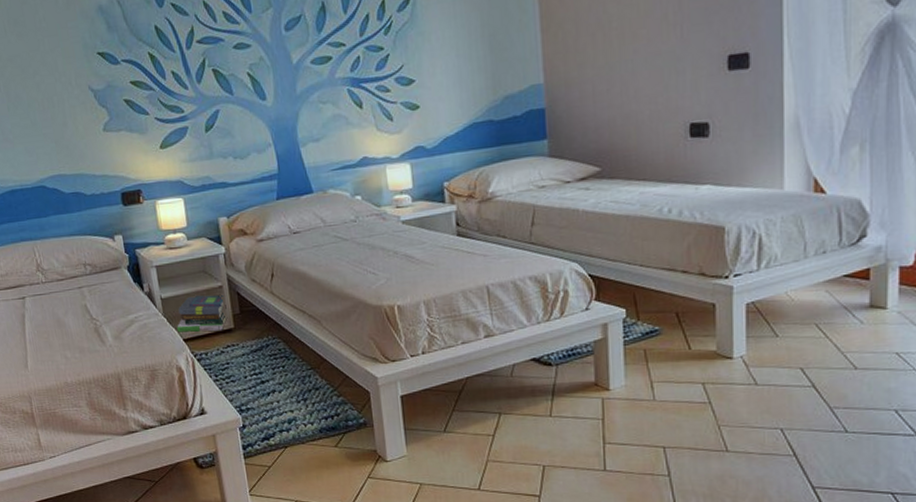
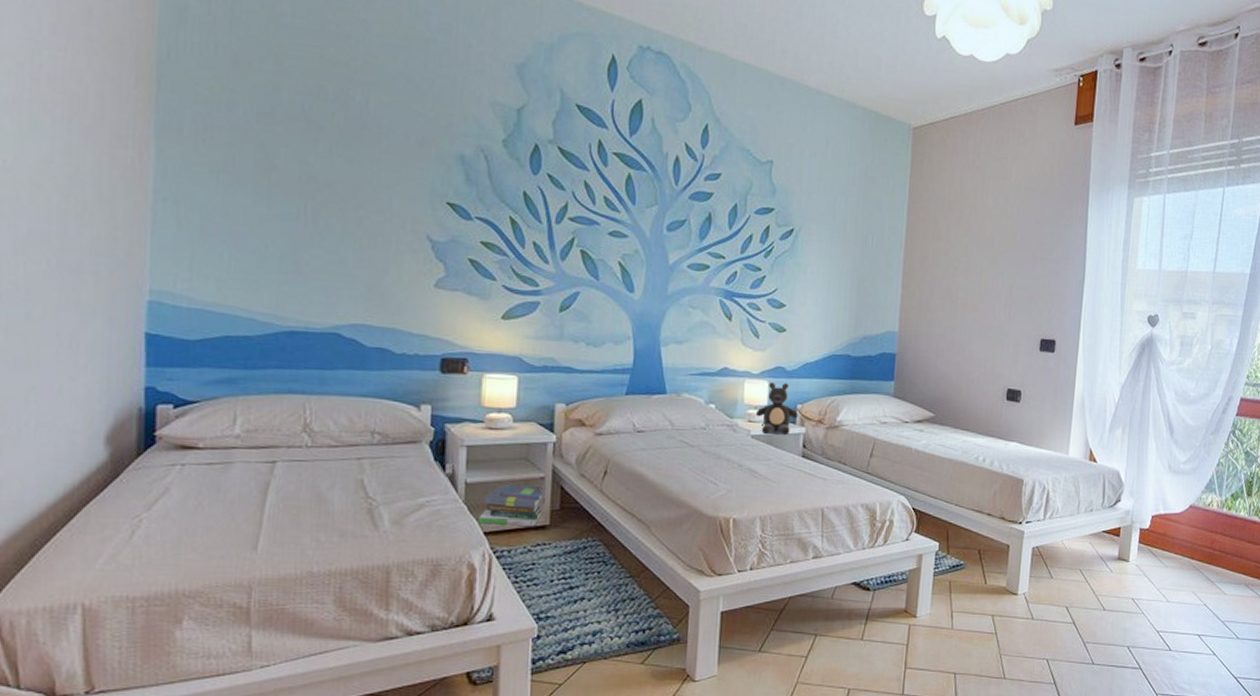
teddy bear: none [401,162,447,219] -> present [755,382,798,436]

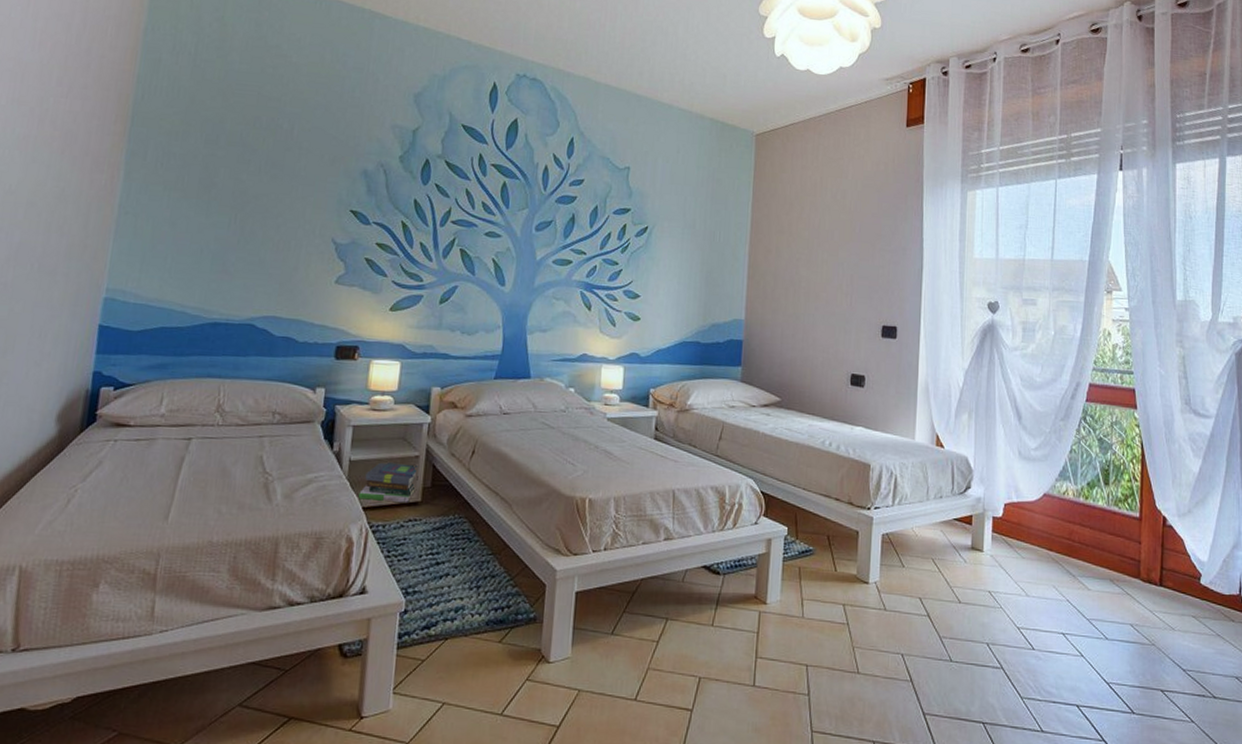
teddy bear: present [755,382,798,436] -> none [611,367,651,419]

